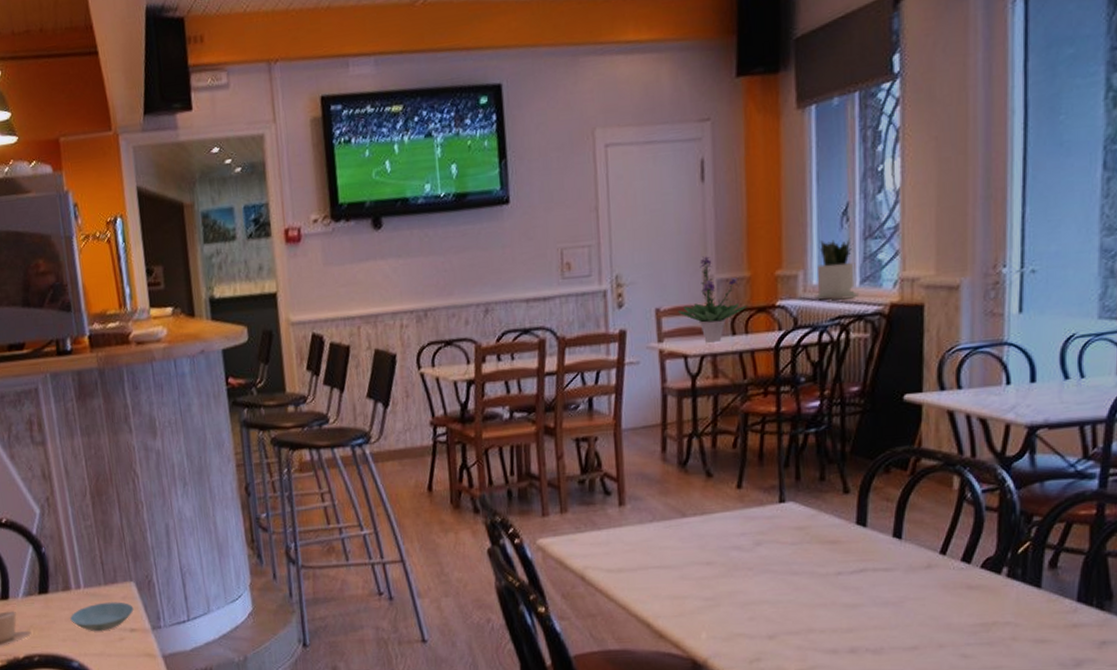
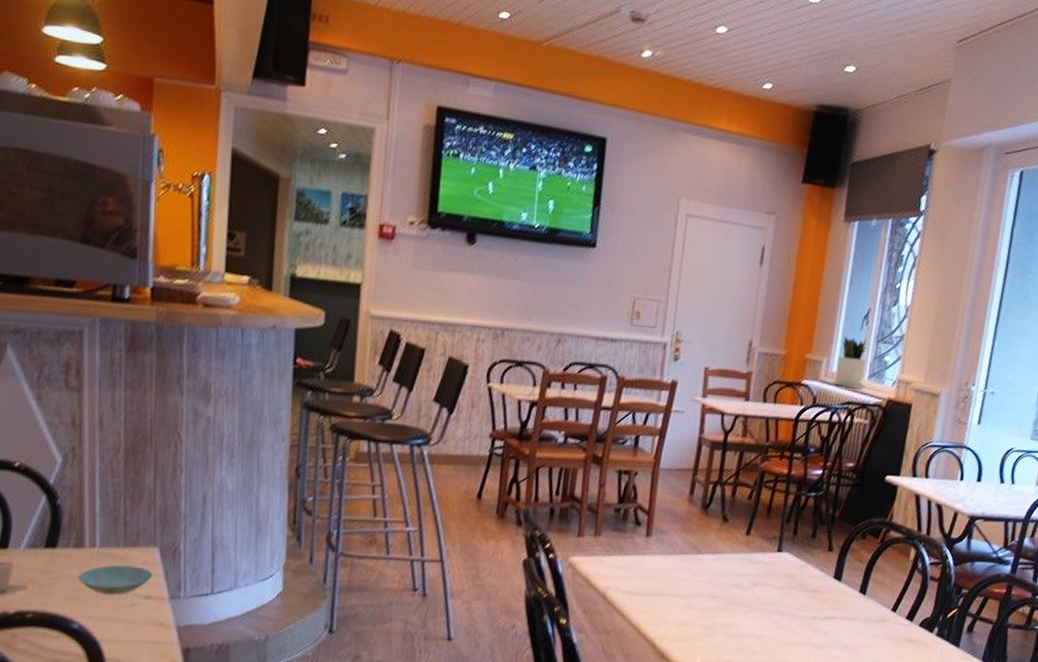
potted plant: present [677,256,748,343] -> none [722,330,780,406]

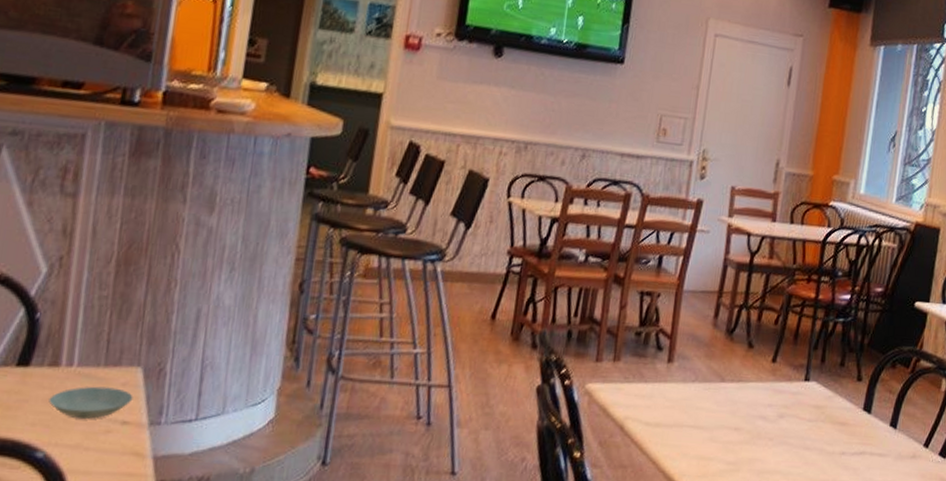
planter: present [832,336,868,389] -> none [859,158,896,212]

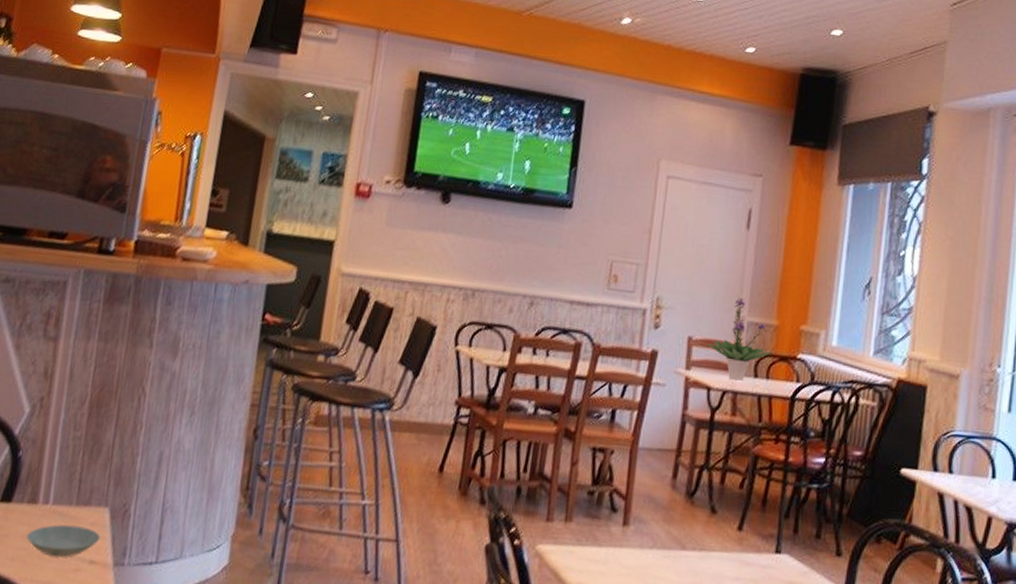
potted plant: none [748,149,807,227] -> present [707,297,772,381]

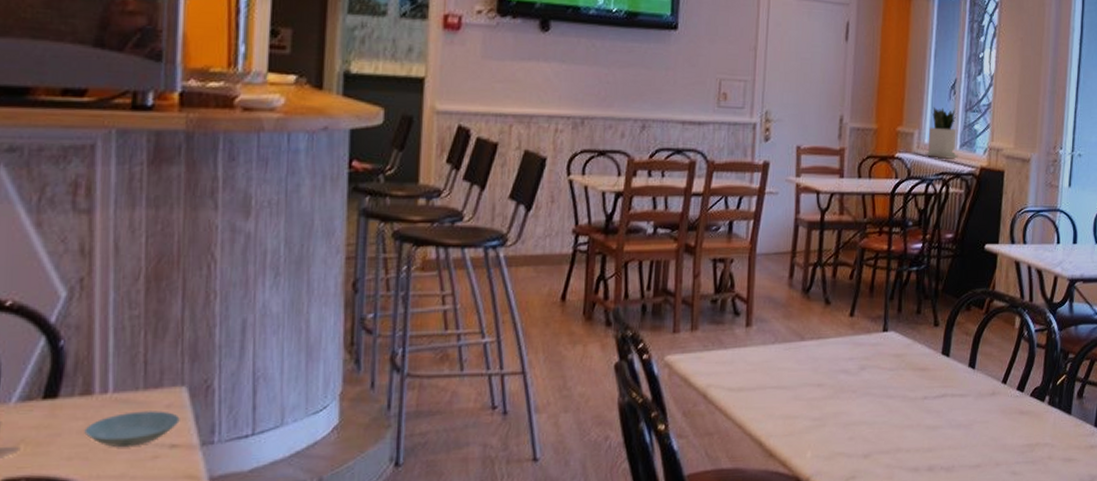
potted plant: present [707,297,772,381] -> none [814,105,873,182]
planter: none [832,307,872,367] -> present [925,107,959,159]

